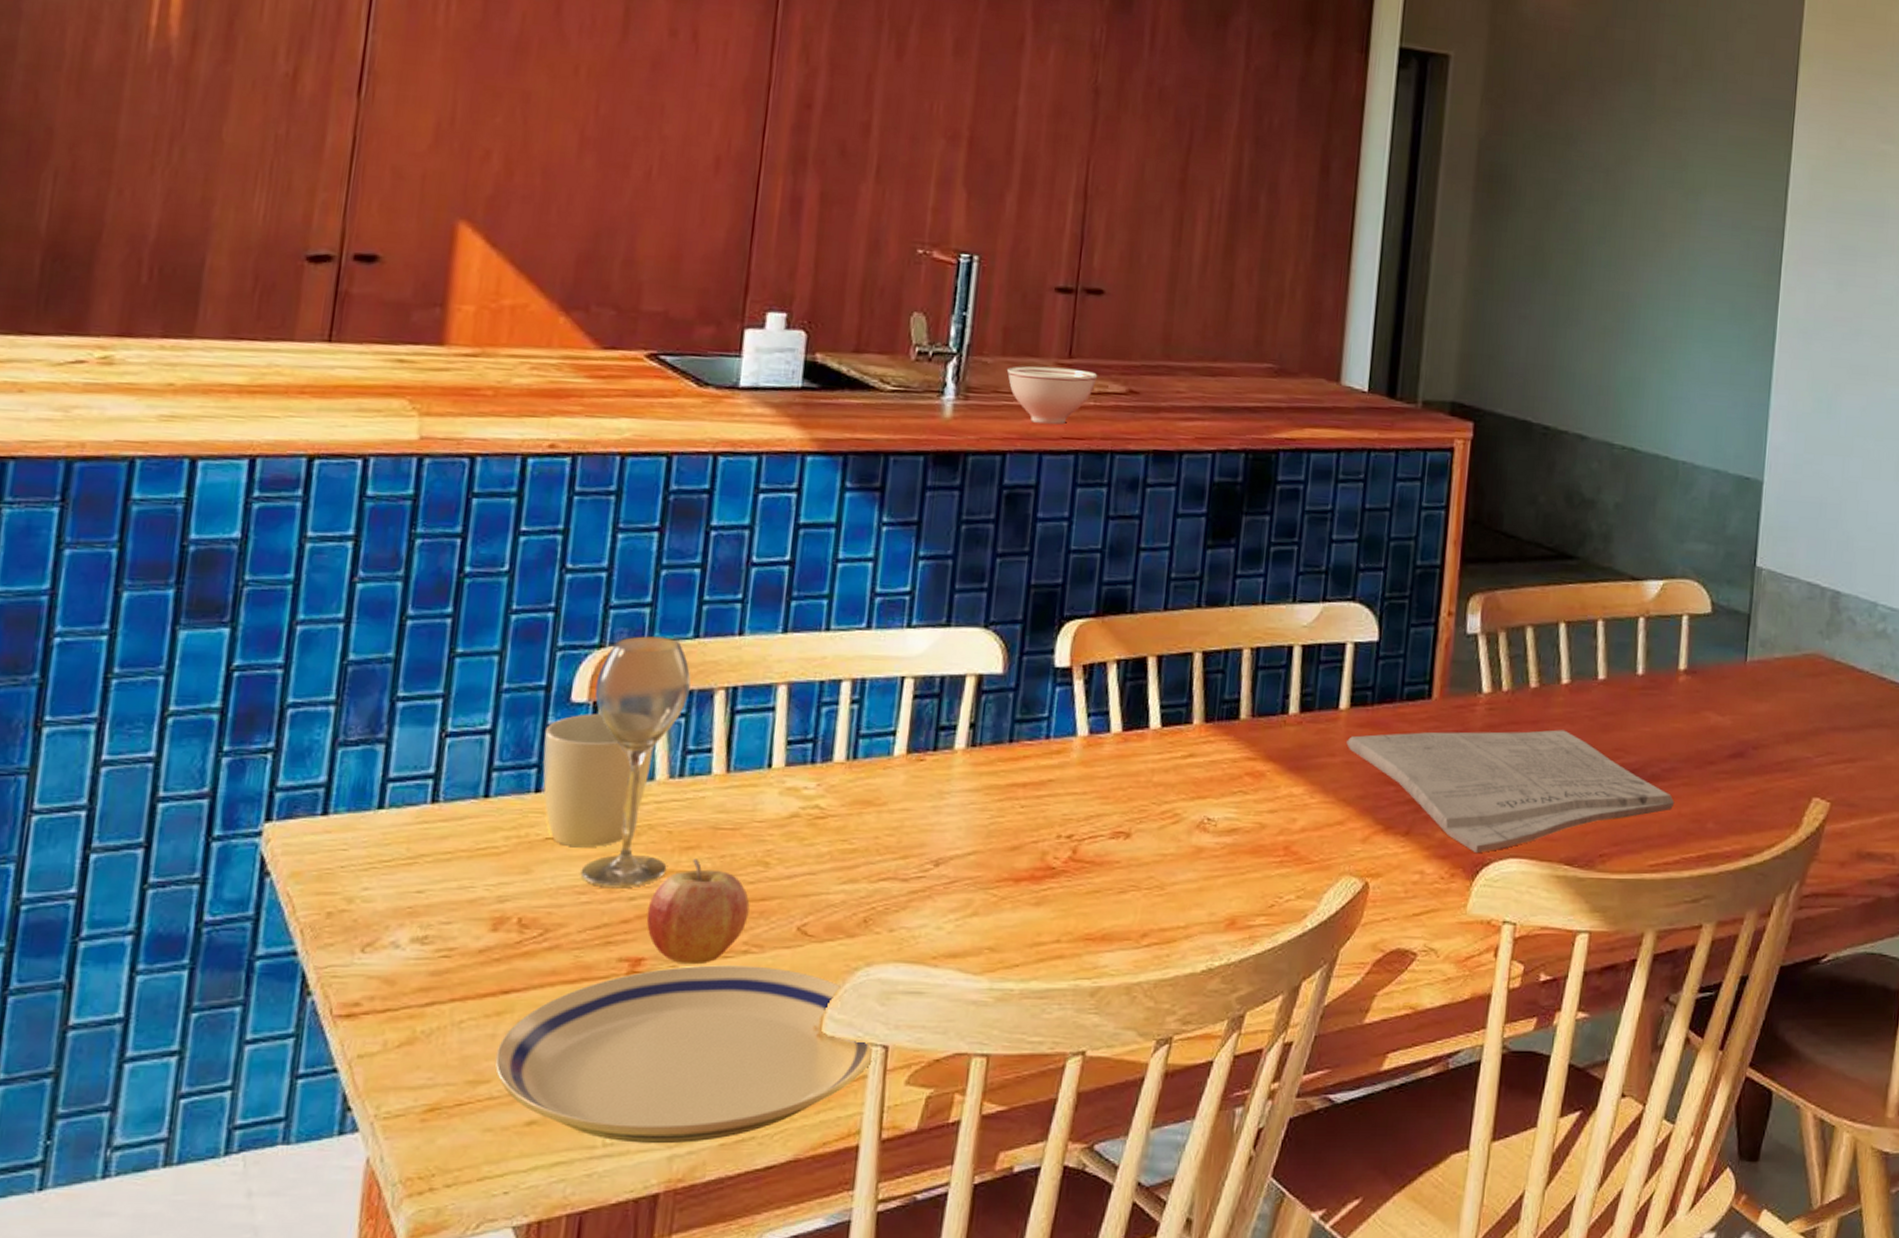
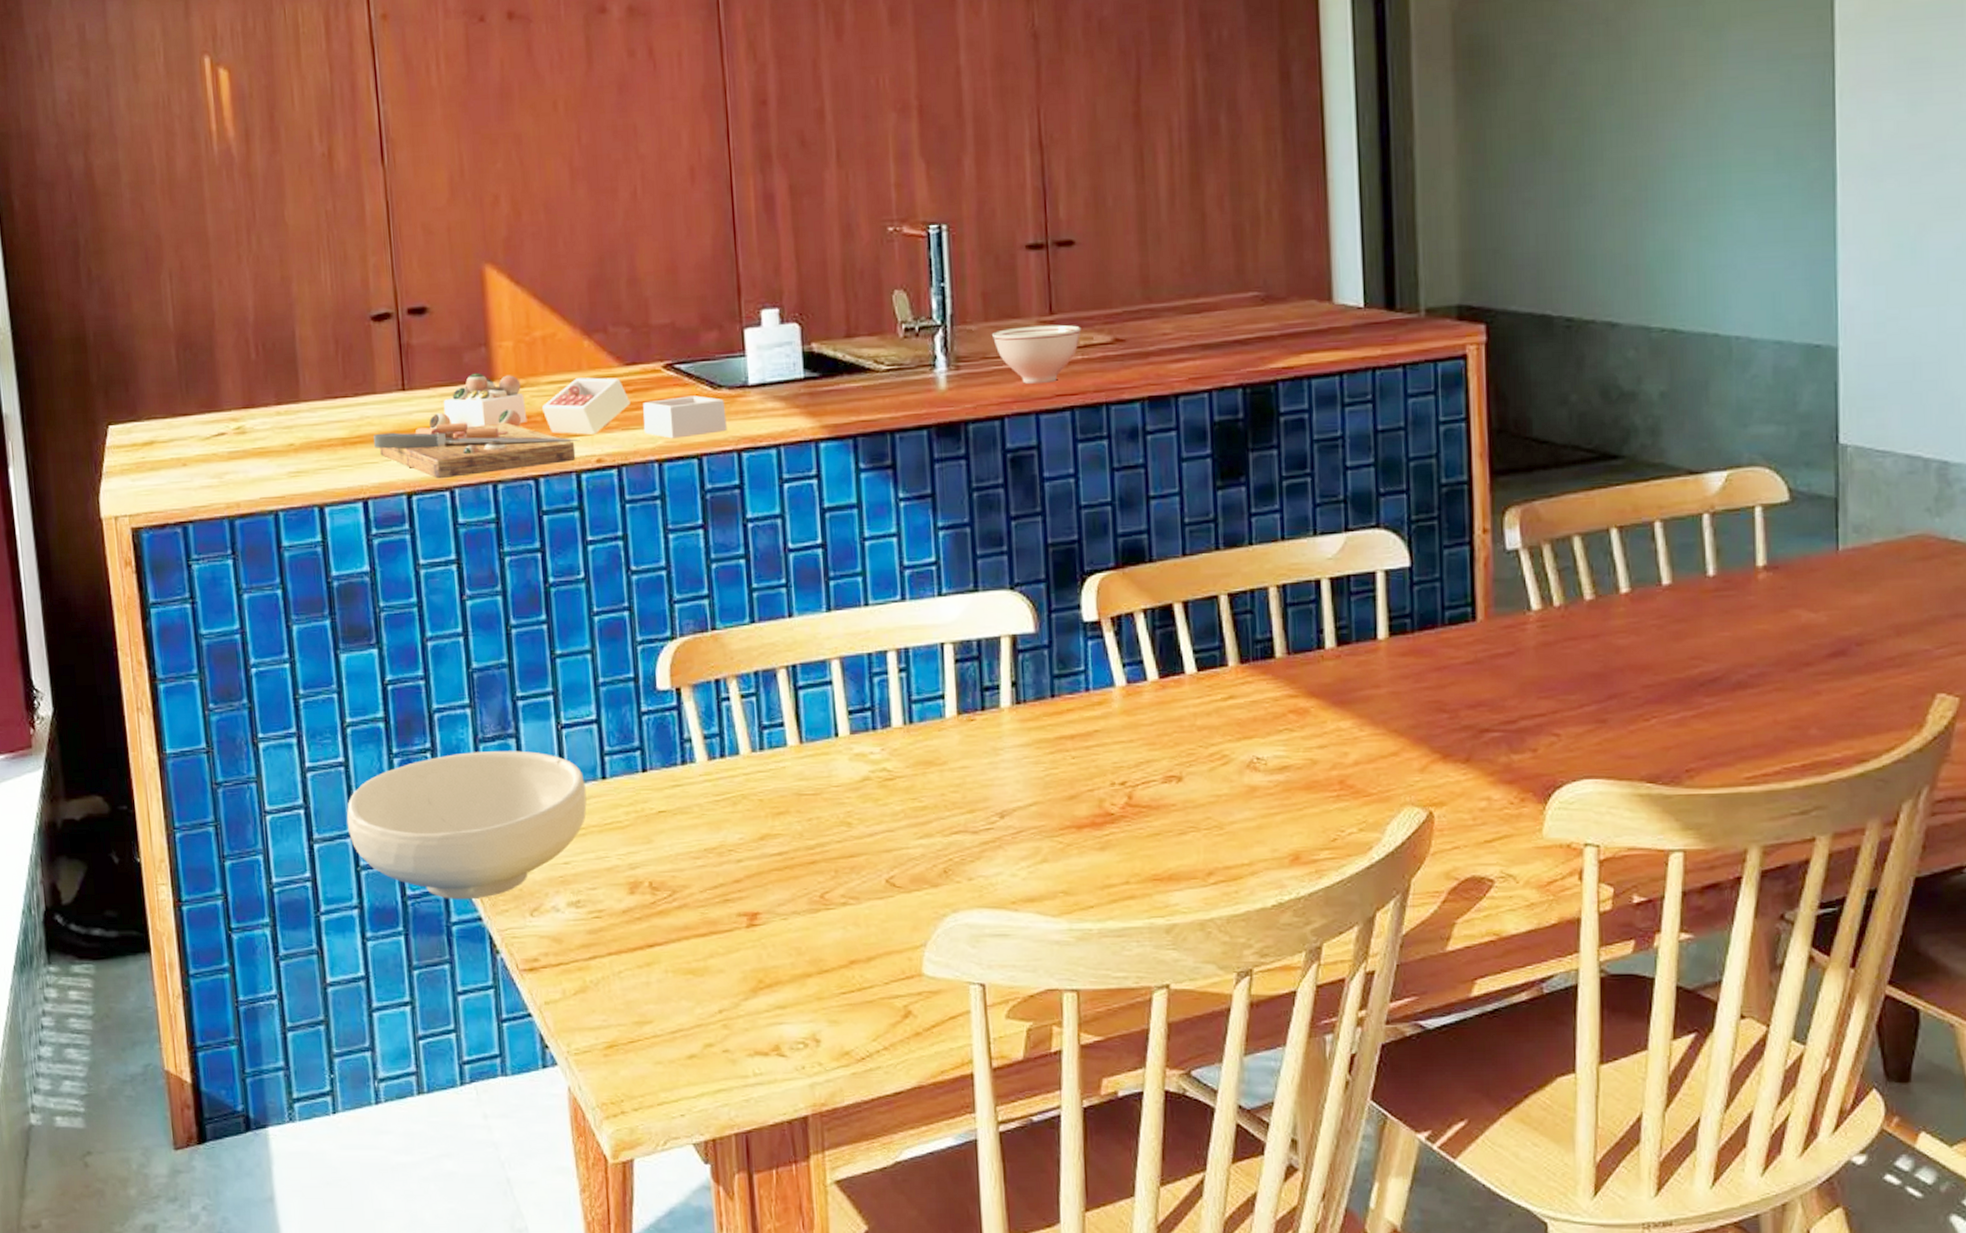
bowl: none [141,756,463,930] -> present [346,750,587,900]
cutting board: none [278,334,709,445] -> present [374,372,727,479]
plate: present [494,965,874,1143] -> none [652,916,974,1073]
cup: present [543,714,654,848] -> none [641,699,735,818]
wineglass: present [580,636,691,887] -> none [674,625,764,851]
fruit: present [646,858,750,965] -> none [754,822,842,917]
newspaper: present [1346,729,1675,854] -> none [1390,642,1768,777]

